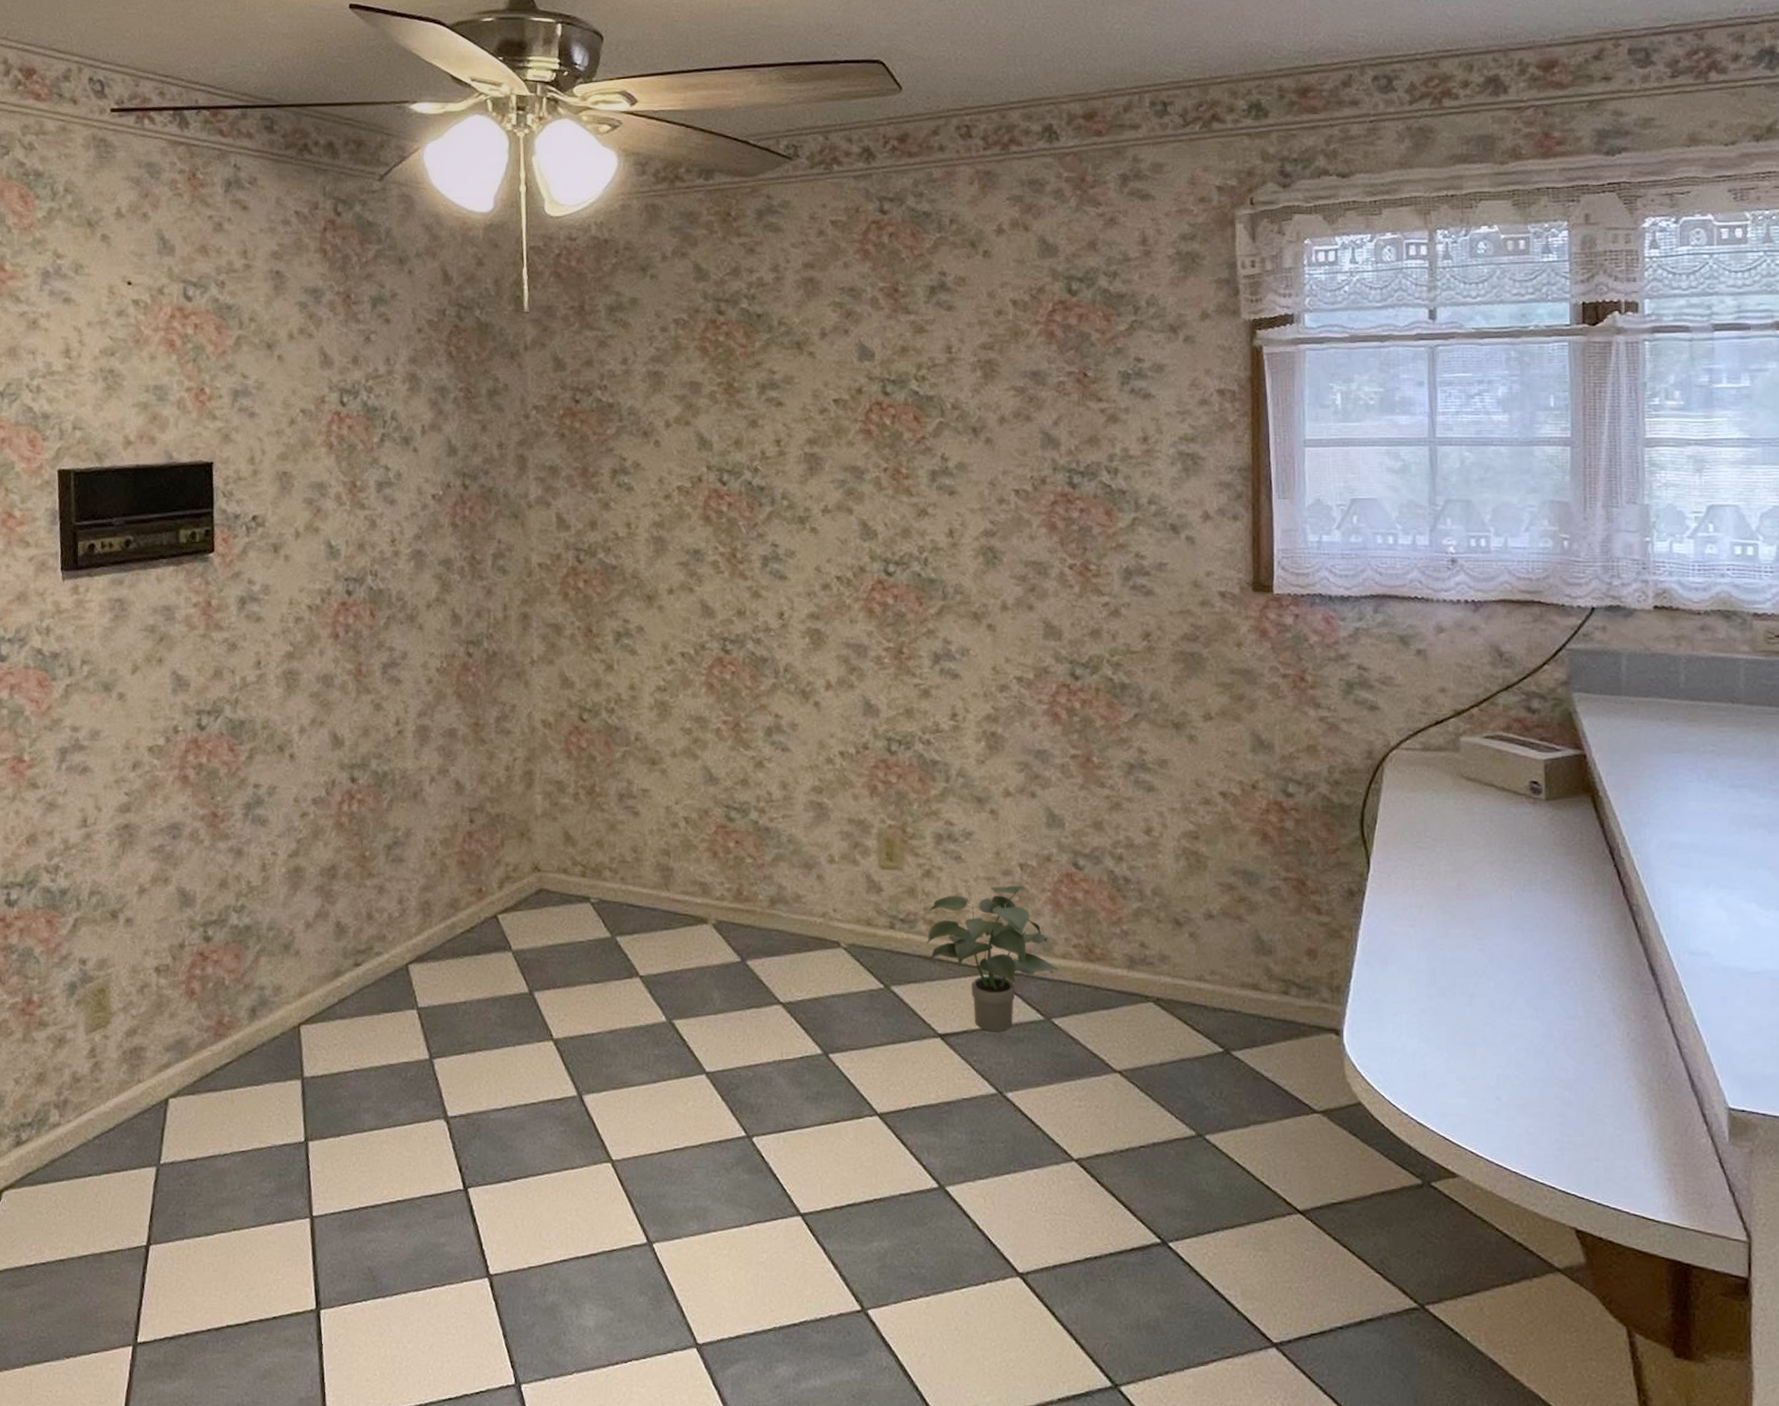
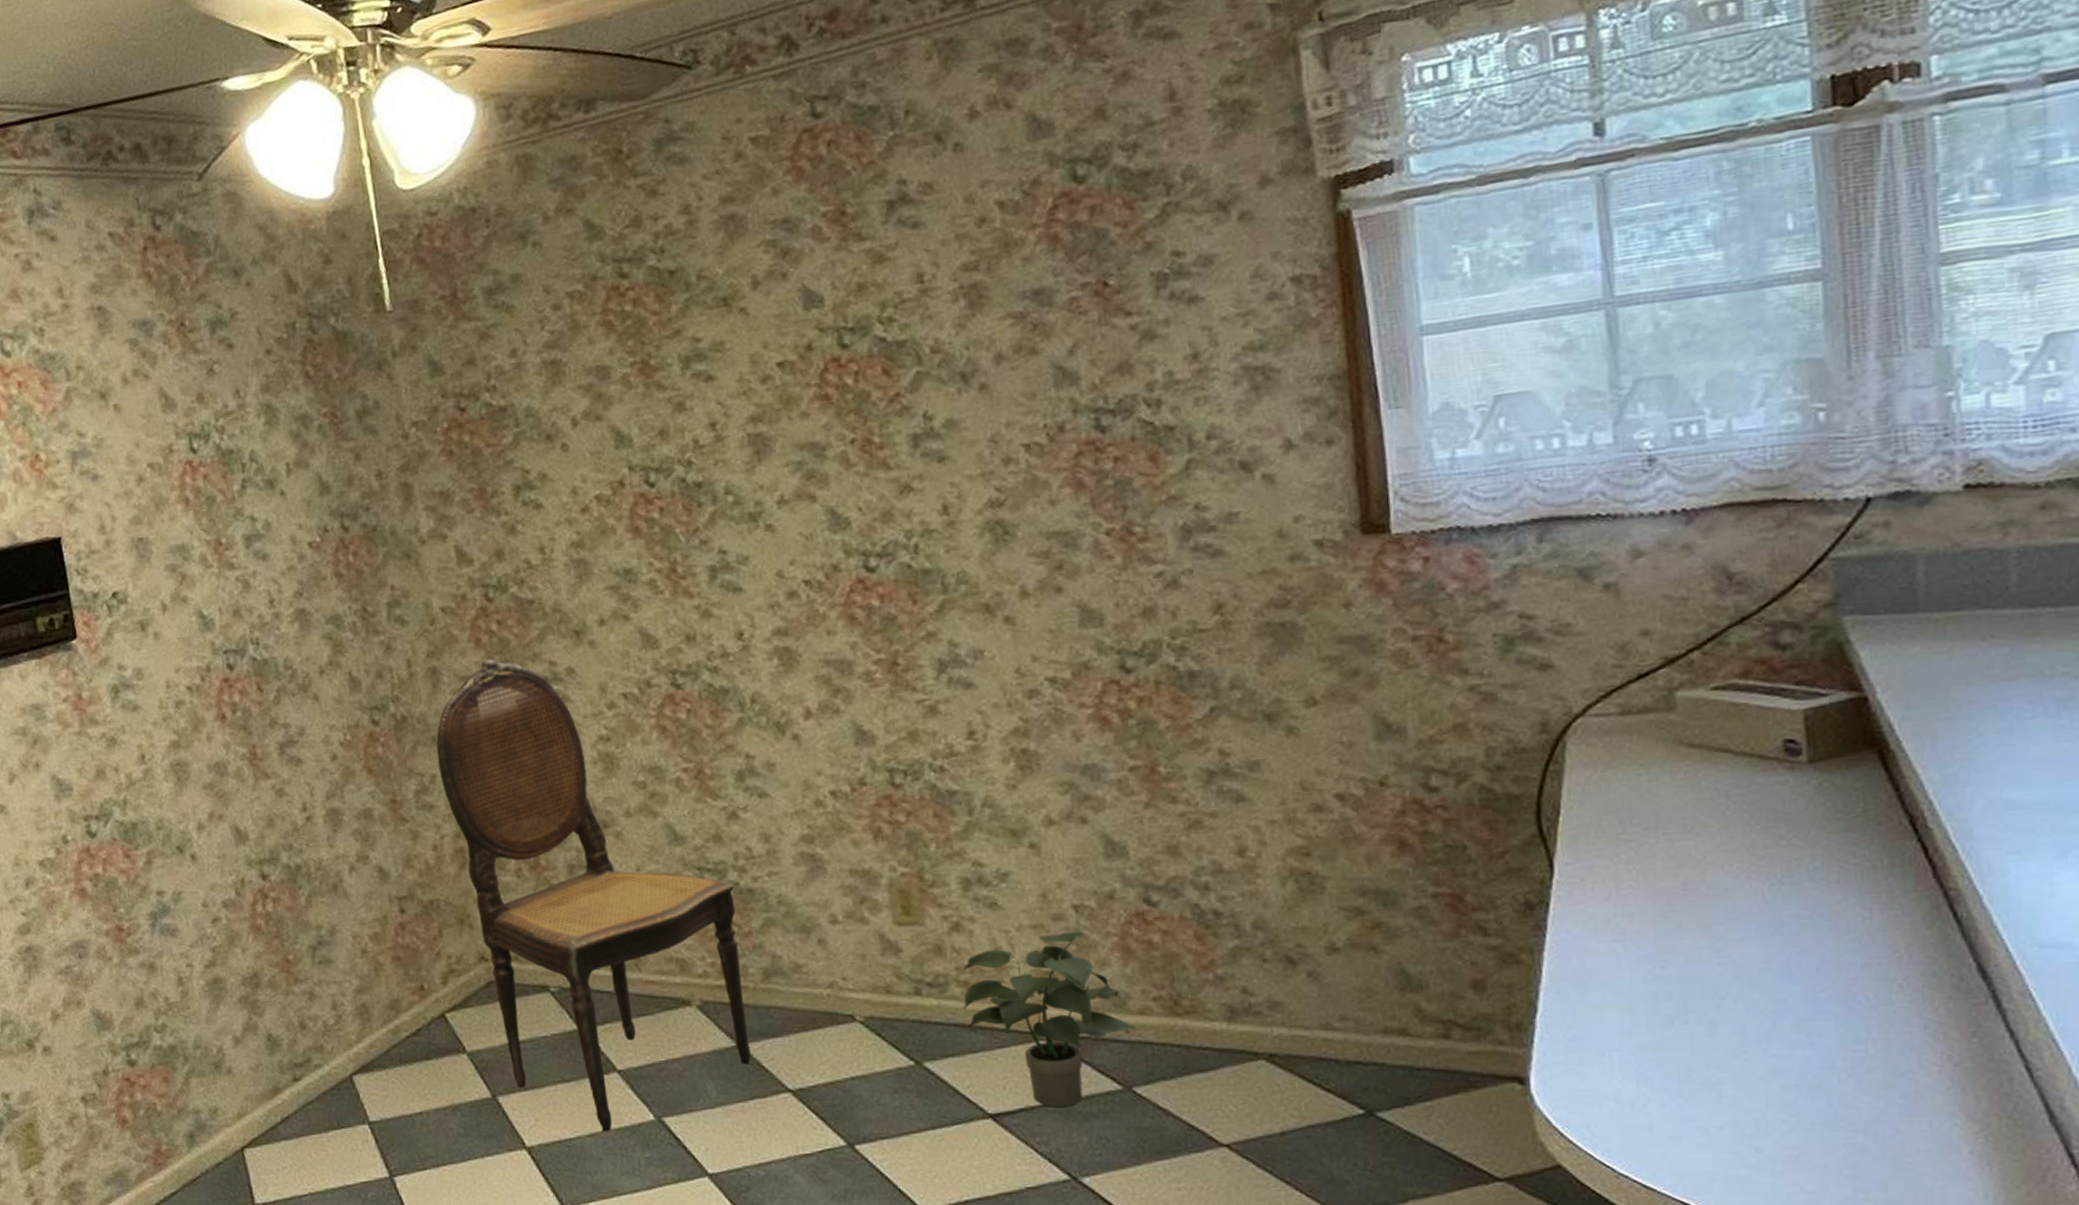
dining chair: none [519,611,755,1030] -> present [436,659,751,1133]

